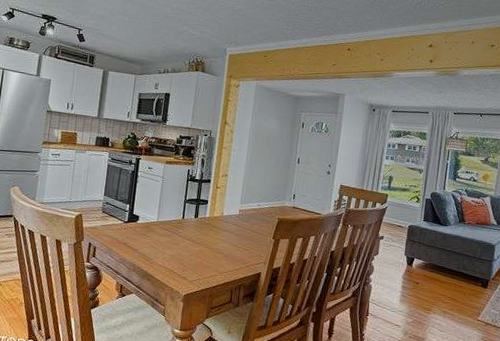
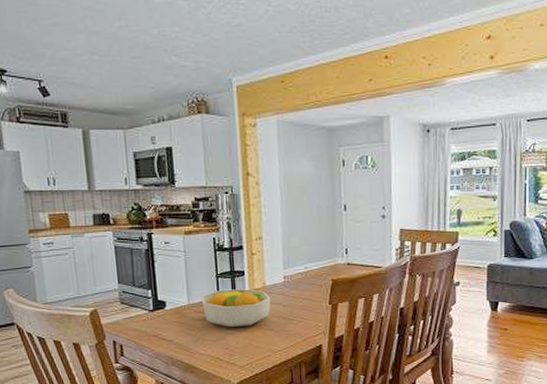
fruit bowl: none [168,213,226,248] -> present [201,289,271,328]

